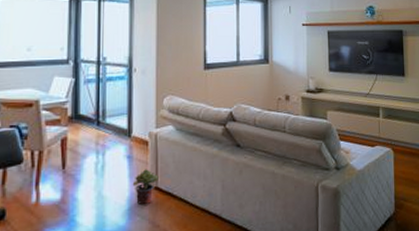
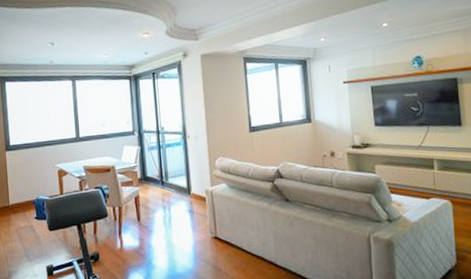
potted plant: present [132,169,159,204] -> none [195,221,217,251]

